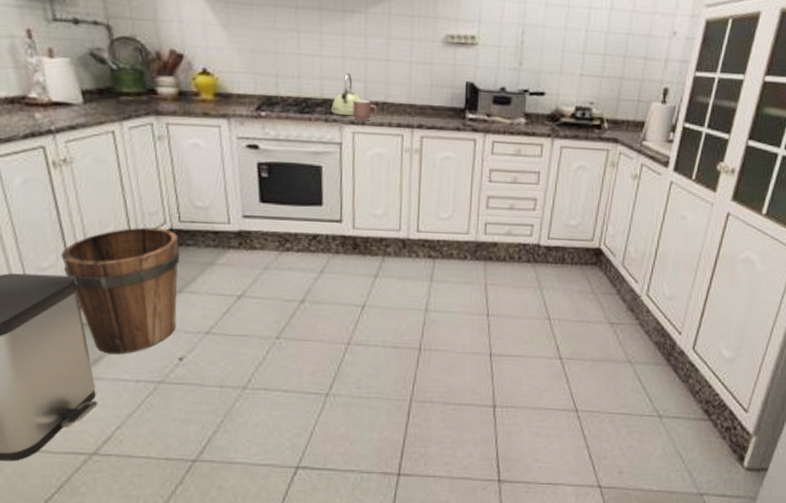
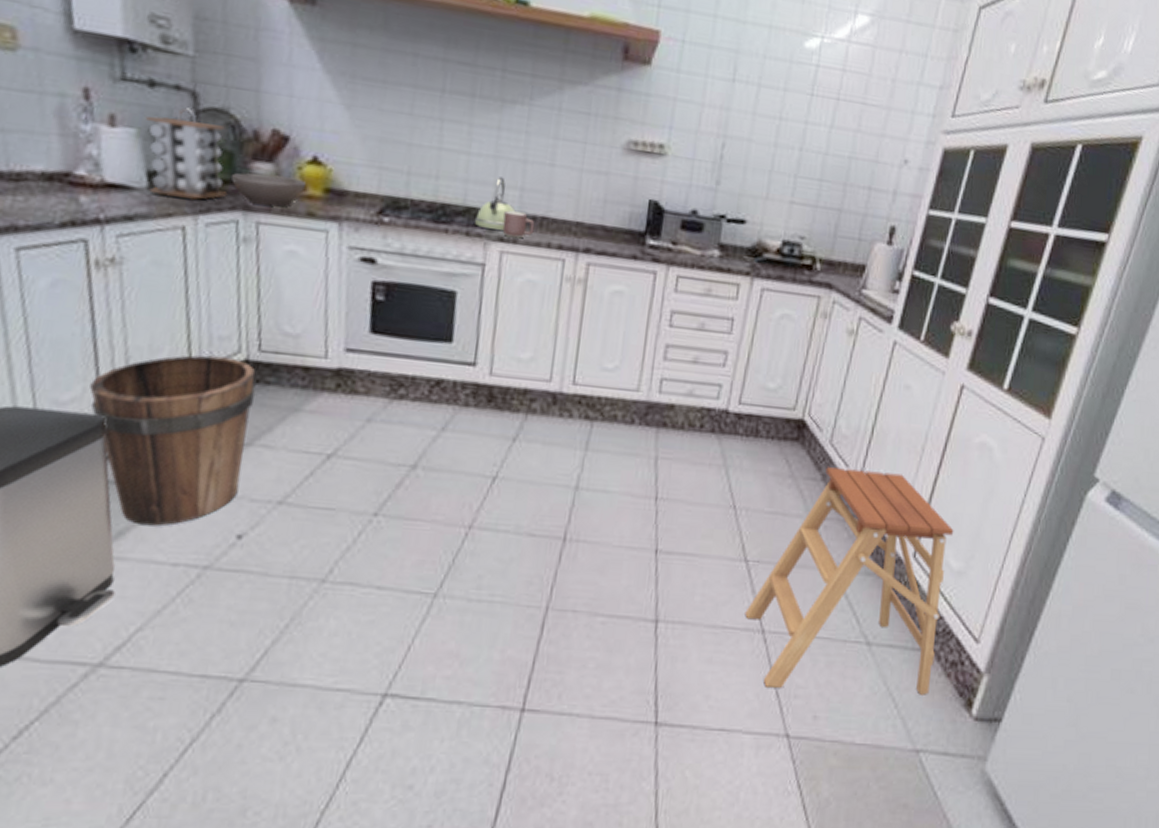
spice rack: none [74,38,142,109] -> present [145,107,227,200]
bowl: none [143,85,199,110] -> present [230,173,306,207]
step ladder: none [562,284,725,453] -> present [745,467,954,695]

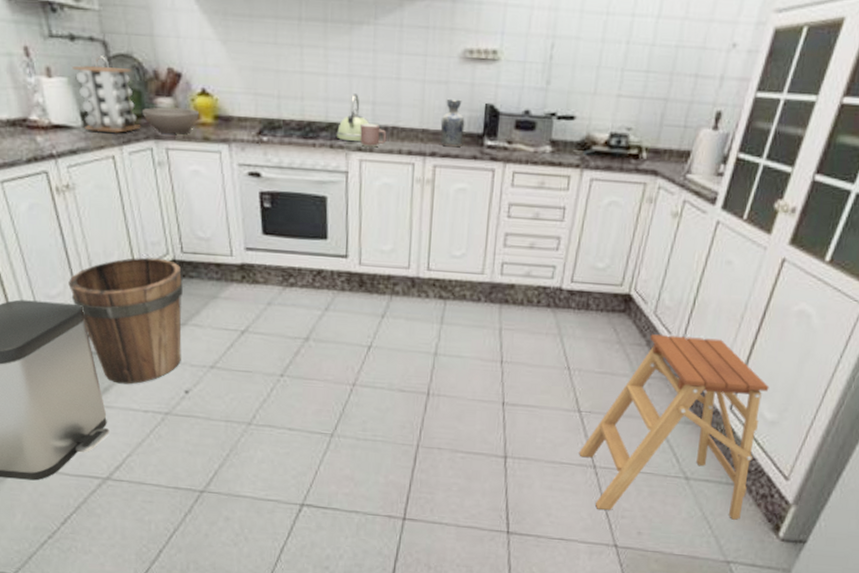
ceramic jug: none [596,190,626,245] -> present [440,98,465,148]

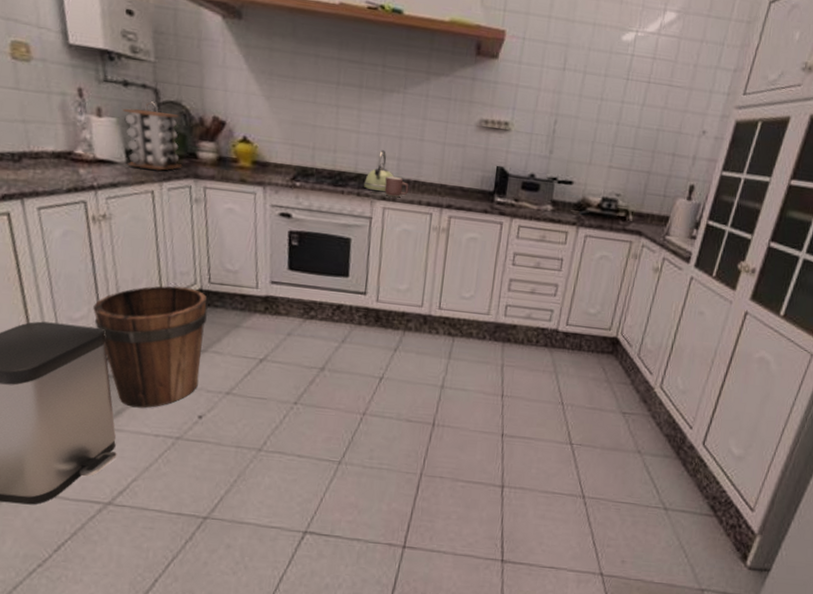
bowl: present [141,107,199,134] -> none [184,150,238,176]
ceramic jug: present [440,98,465,148] -> none [456,159,479,202]
step ladder: present [579,334,770,520] -> none [570,374,736,549]

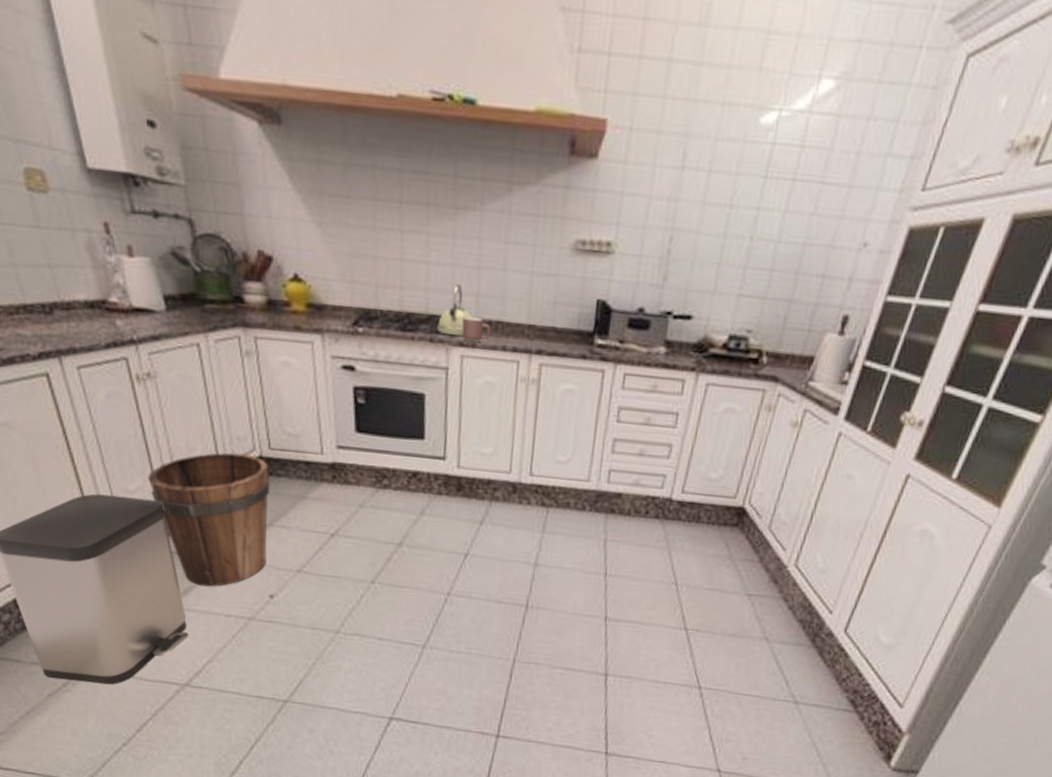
spice rack: present [122,101,183,171] -> none [155,235,228,319]

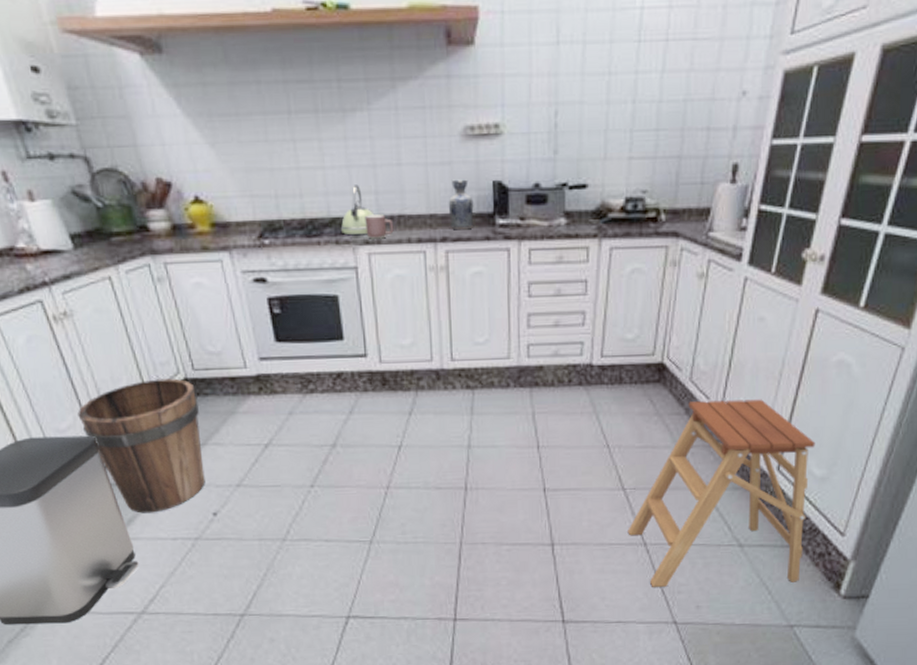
ceramic jug: none [548,292,575,346] -> present [448,179,474,230]
step ladder: none [684,550,887,747] -> present [628,399,816,587]

